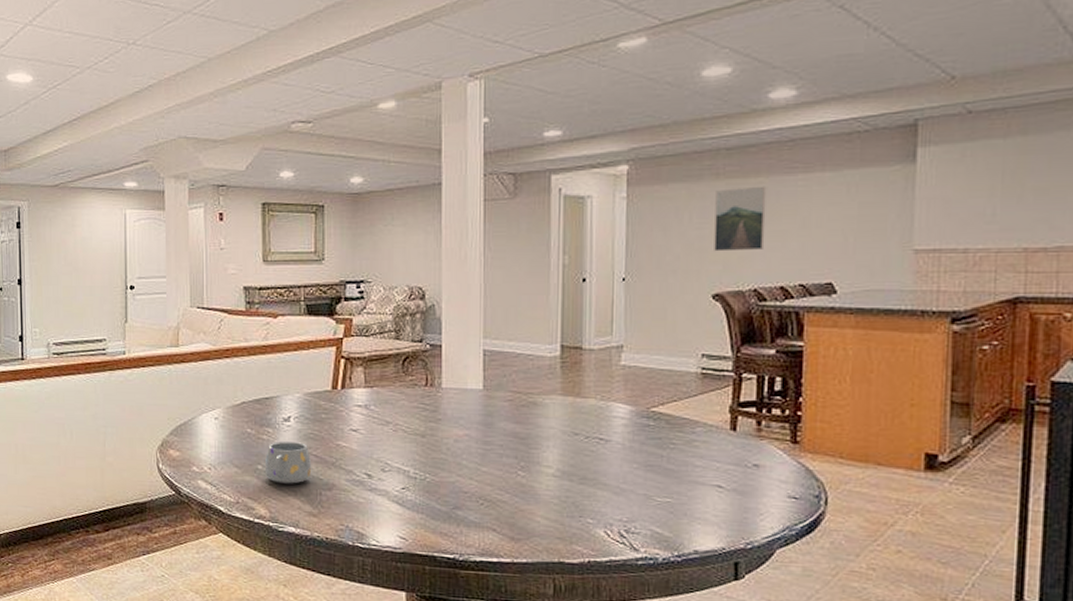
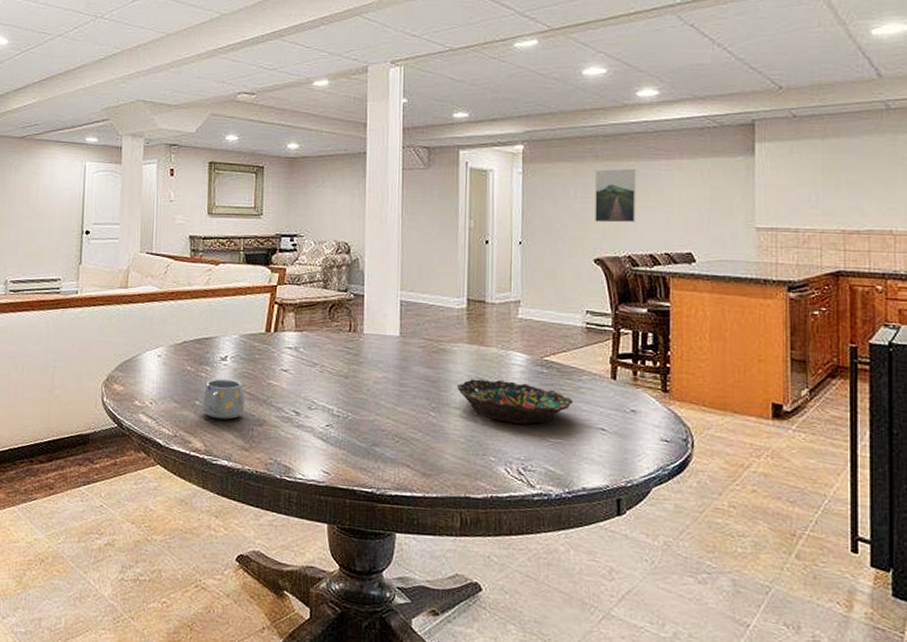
bowl: none [548,434,685,482] -> present [456,379,574,424]

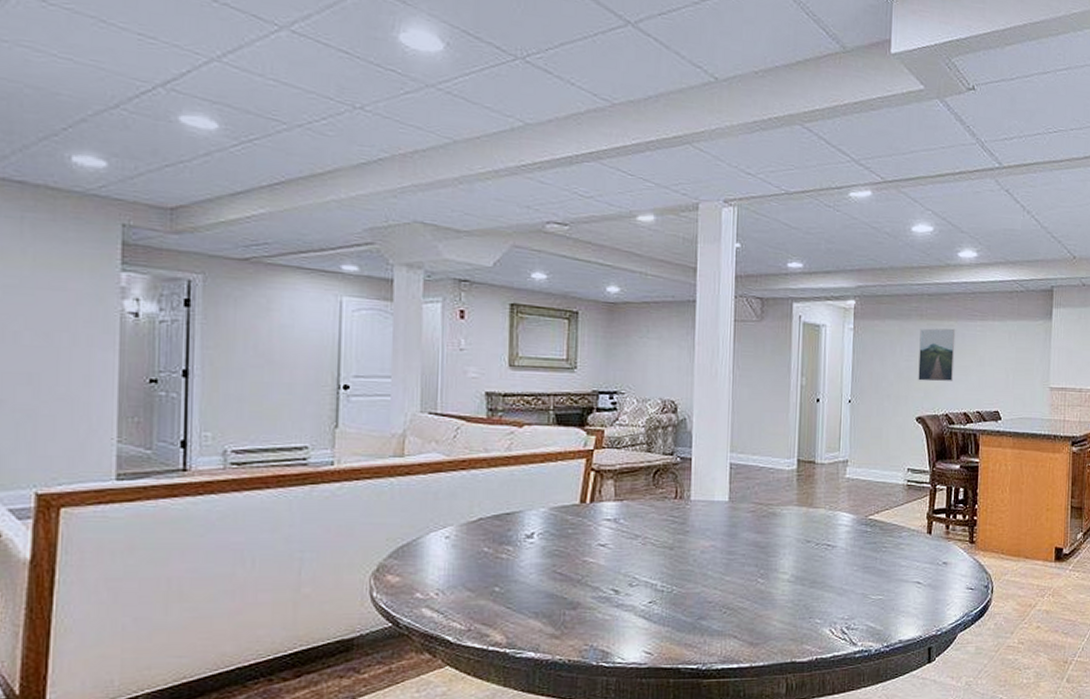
mug: present [201,379,246,420] -> none [502,560,556,606]
bowl: present [456,379,574,424] -> none [785,540,894,584]

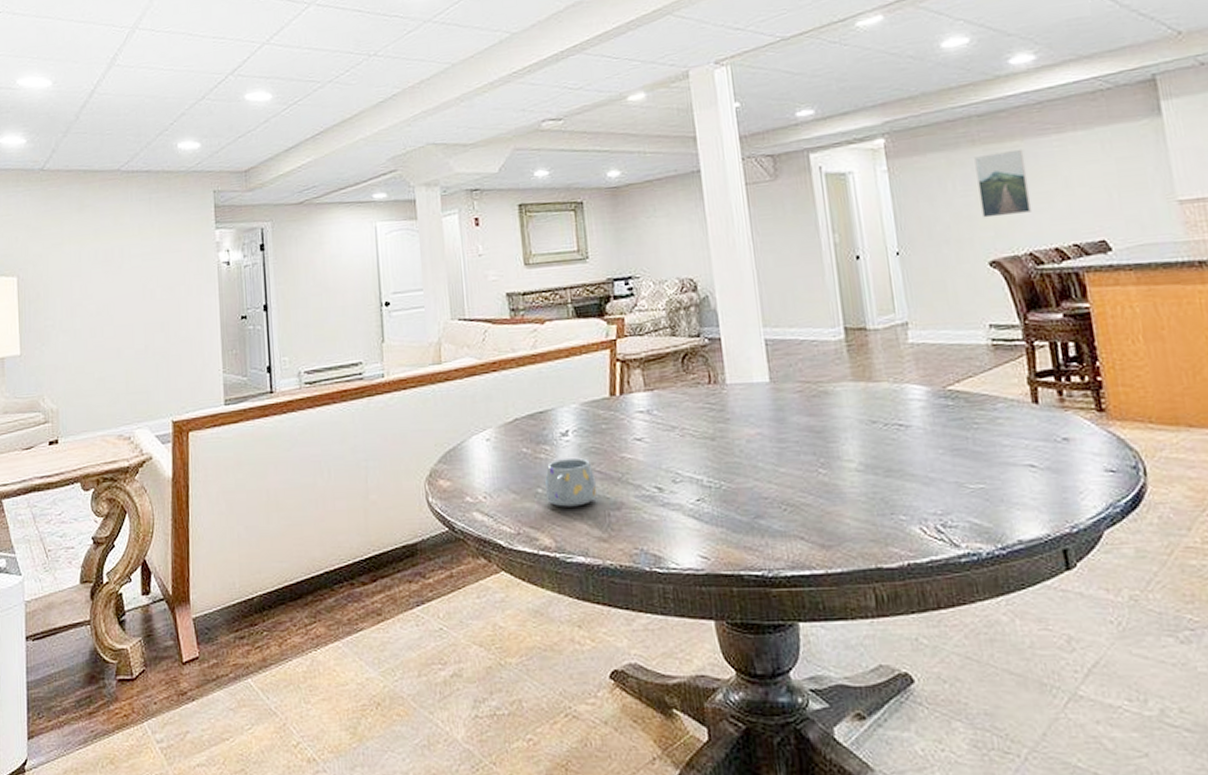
mug: none [502,560,556,606] -> present [544,458,598,507]

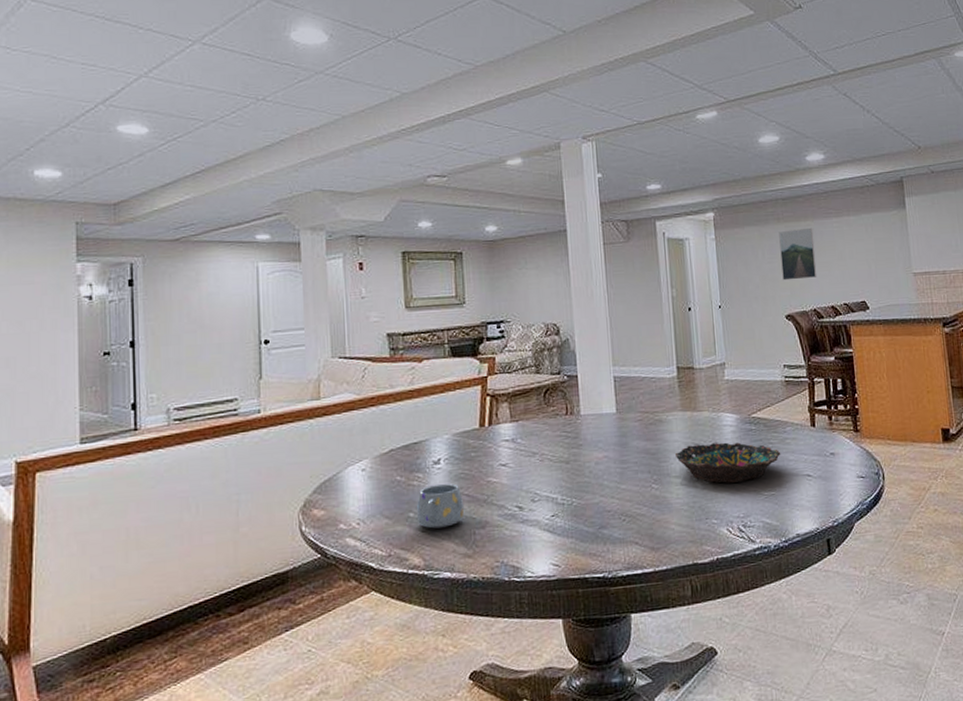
bowl: none [846,419,991,471] -> present [674,442,781,483]

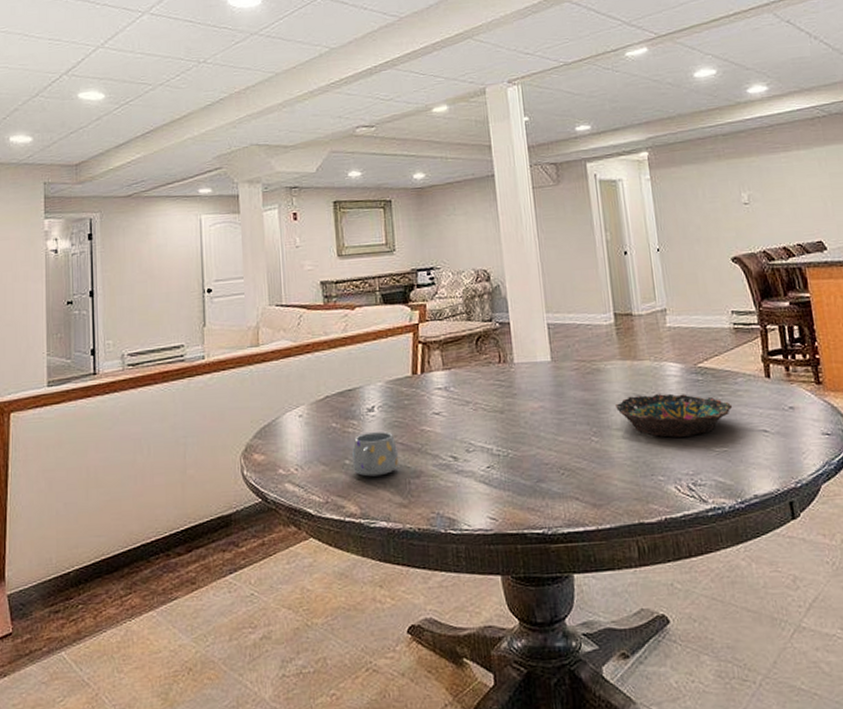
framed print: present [779,227,817,281] -> none [720,164,766,221]

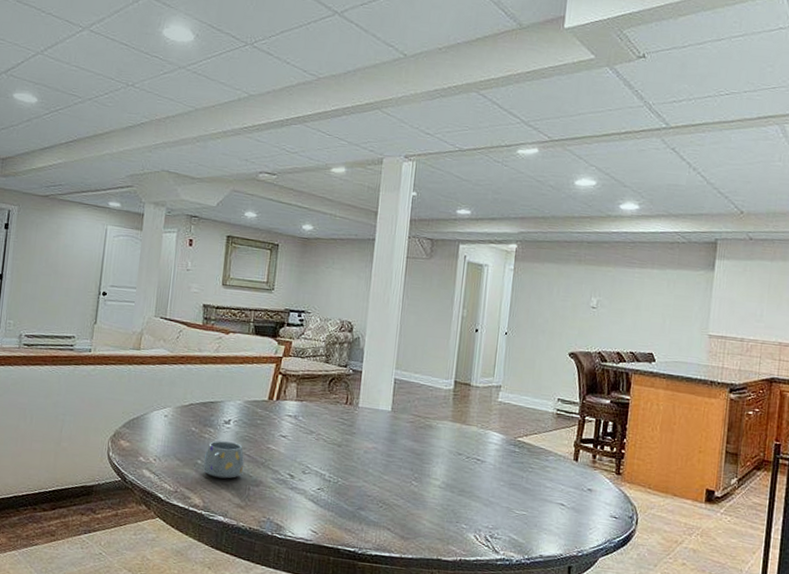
bowl: present [614,393,733,438] -> none [438,453,540,497]

